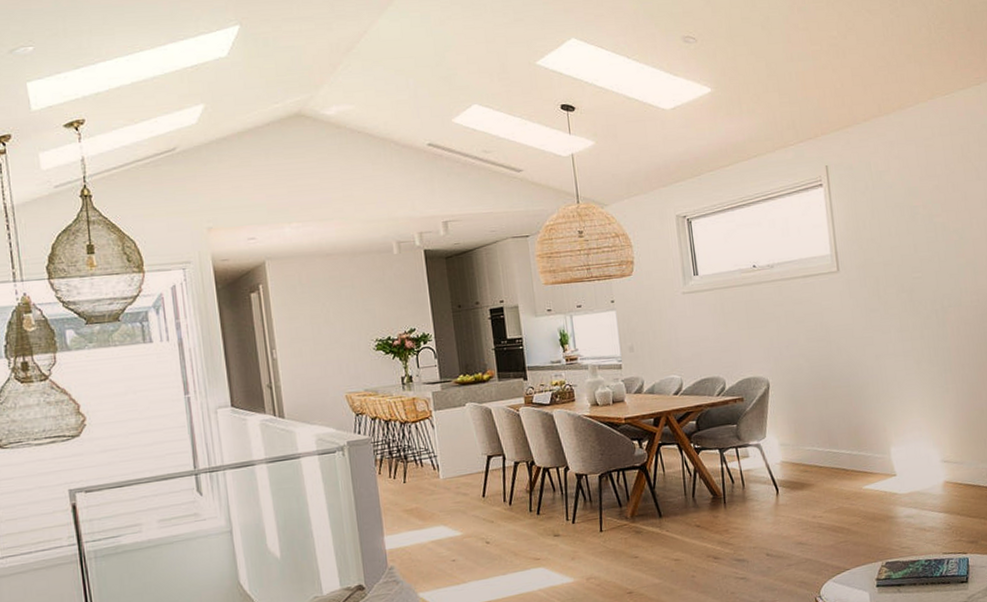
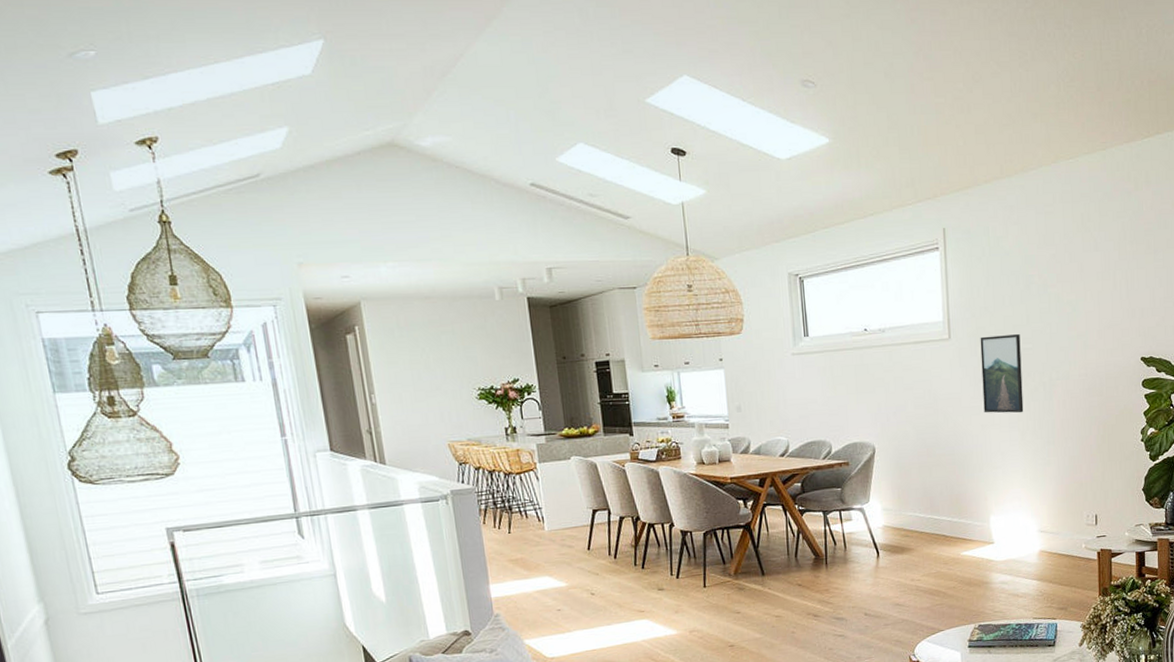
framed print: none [868,263,918,343] -> present [980,333,1024,413]

